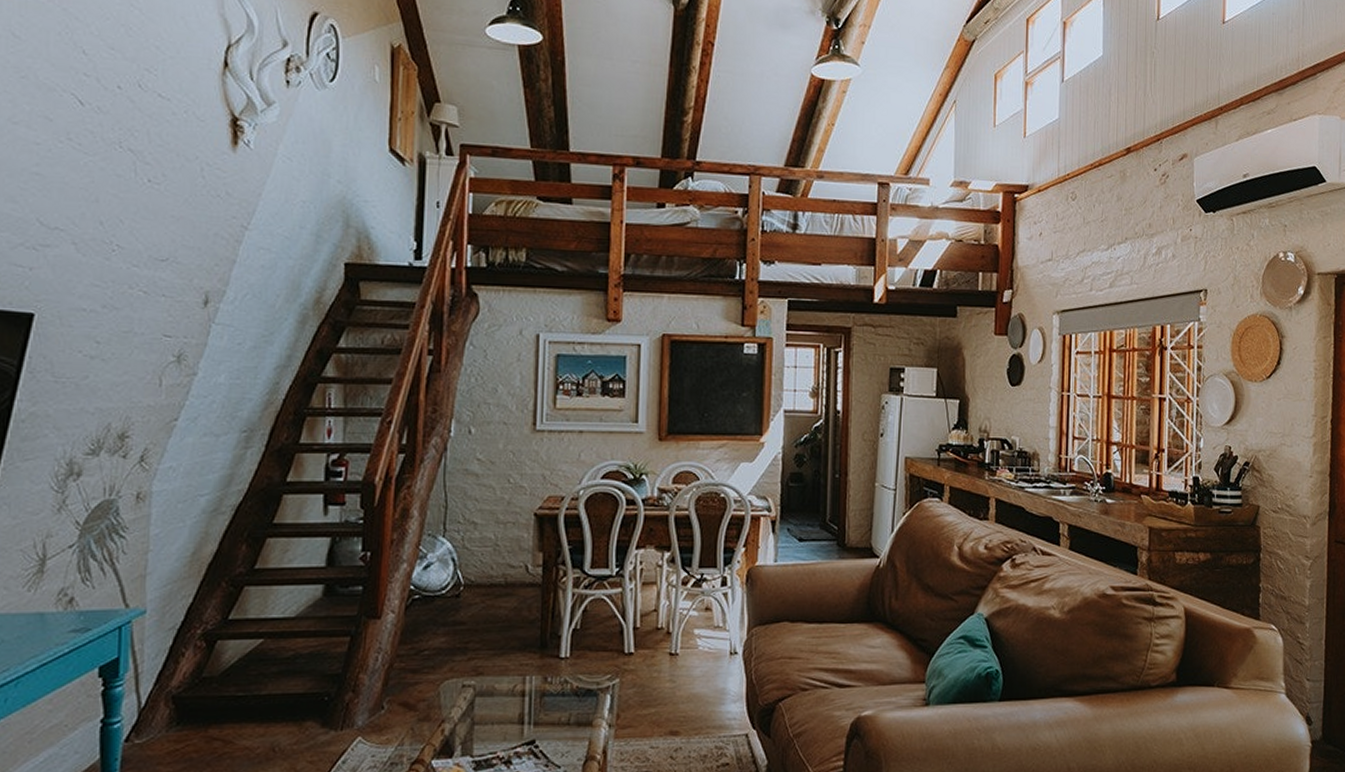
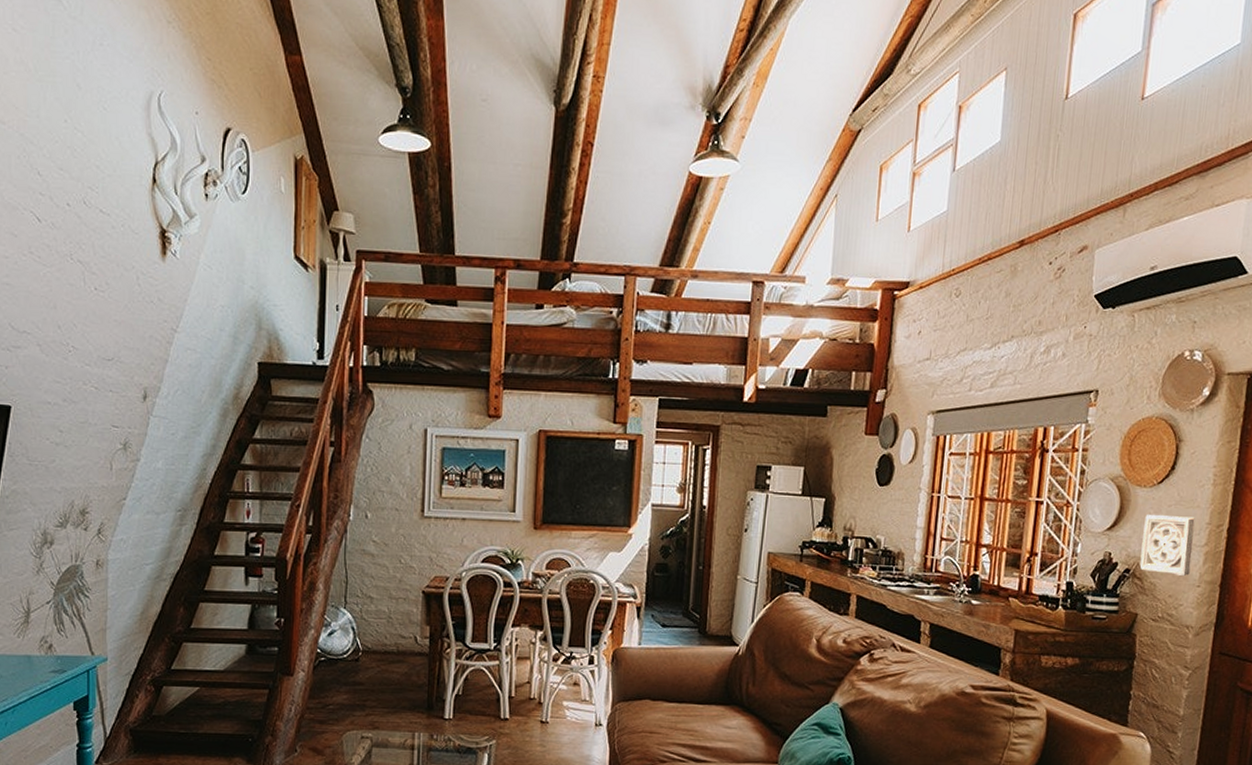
wall ornament: none [1257,407,1303,468] -> present [1139,514,1195,577]

